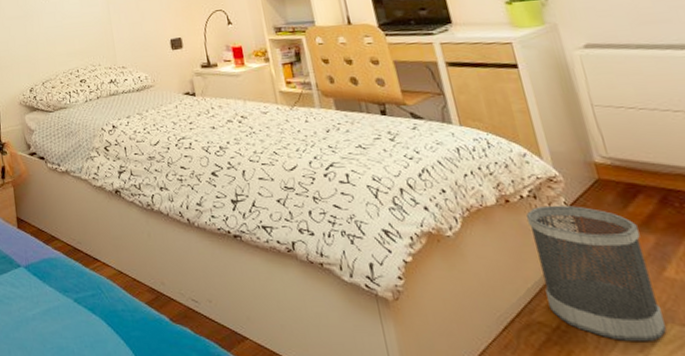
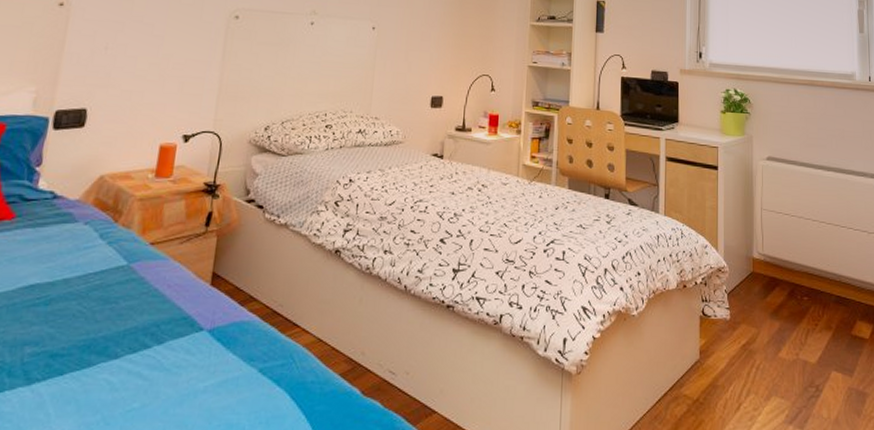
wastebasket: present [525,205,667,341] -> none [695,292,772,411]

